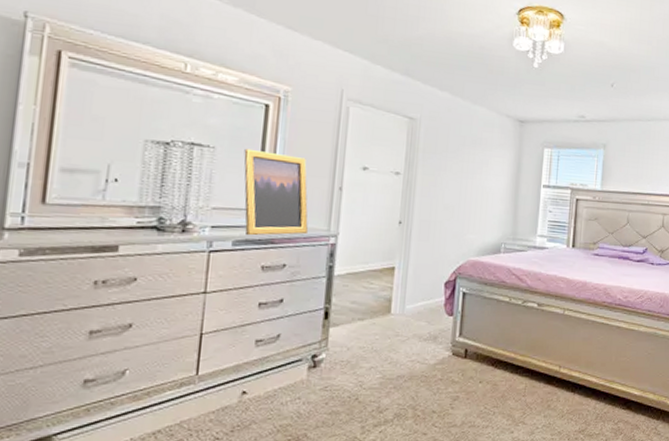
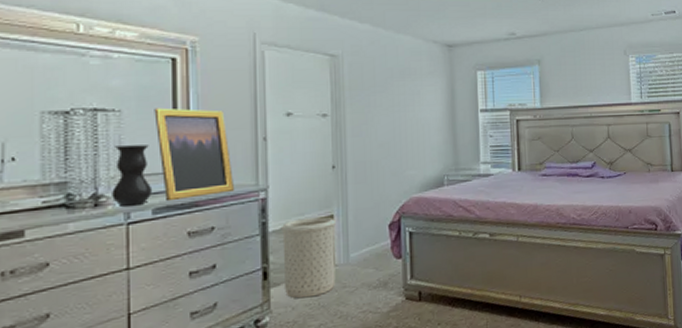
vase: none [198,179,236,237] -> present [112,145,153,208]
laundry basket: none [343,267,396,341] -> present [282,216,336,299]

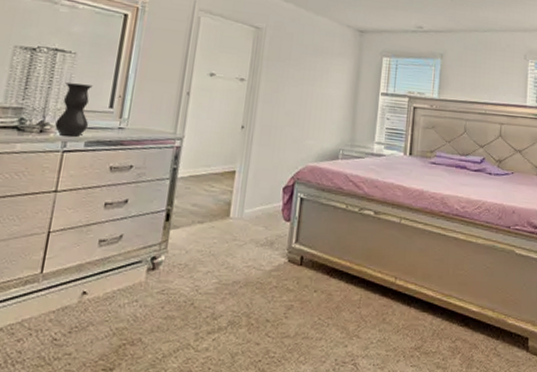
picture frame: present [154,107,235,202] -> none [97,54,158,138]
laundry basket: present [282,216,336,299] -> none [182,170,237,245]

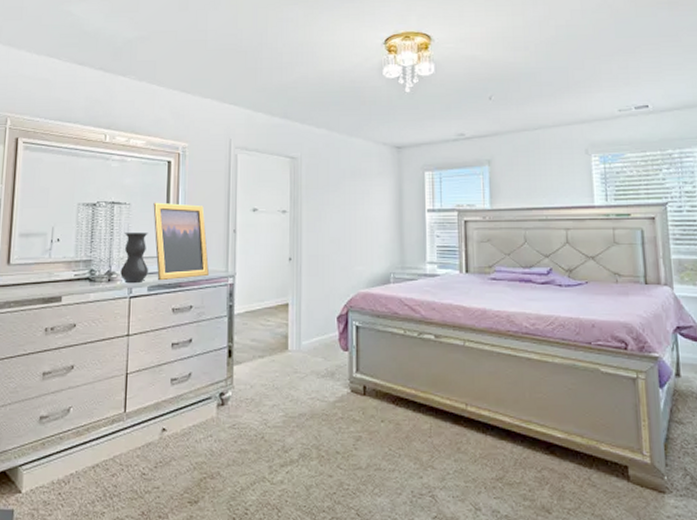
picture frame: none [97,54,158,138] -> present [153,202,210,281]

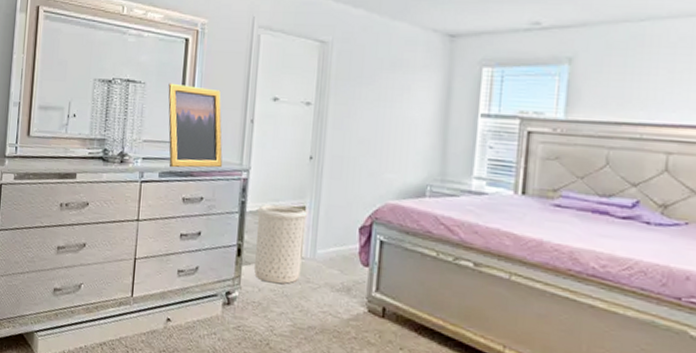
vase: present [120,232,149,284] -> none [133,113,162,169]
laundry basket: none [245,304,290,378] -> present [254,204,307,284]

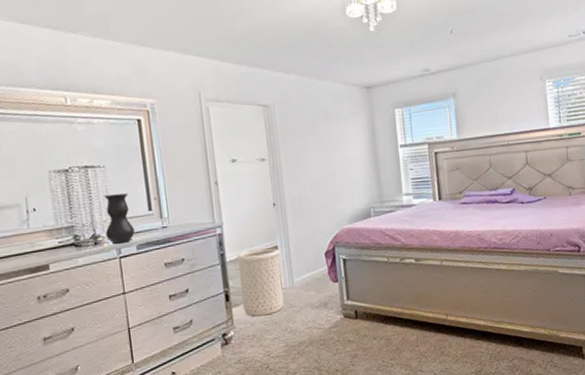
vase: none [133,113,162,169] -> present [104,193,136,245]
picture frame: present [168,83,223,168] -> none [129,161,197,239]

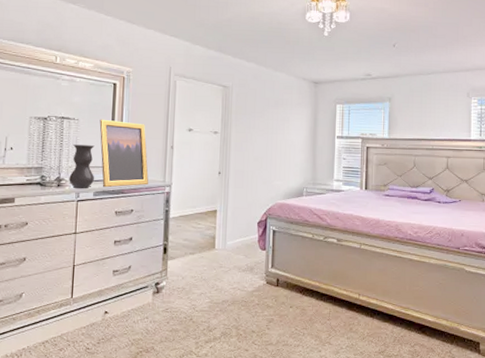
picture frame: none [129,161,197,239] -> present [99,119,149,188]
laundry basket: present [236,247,284,317] -> none [178,210,218,271]

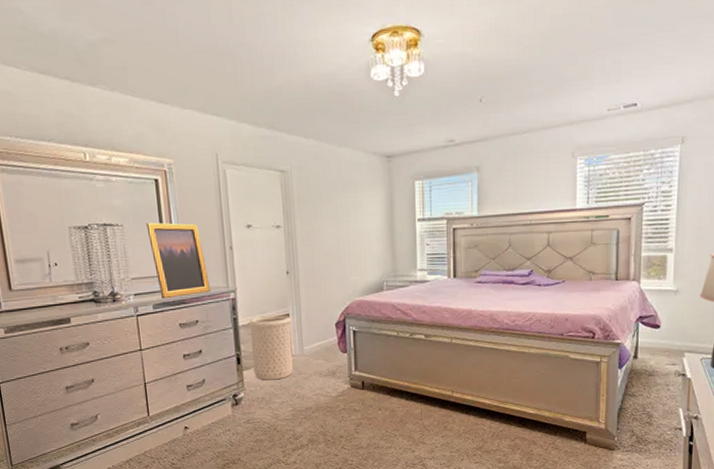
vase: present [69,145,95,189] -> none [122,253,152,303]
laundry basket: none [178,210,218,271] -> present [249,315,293,381]

